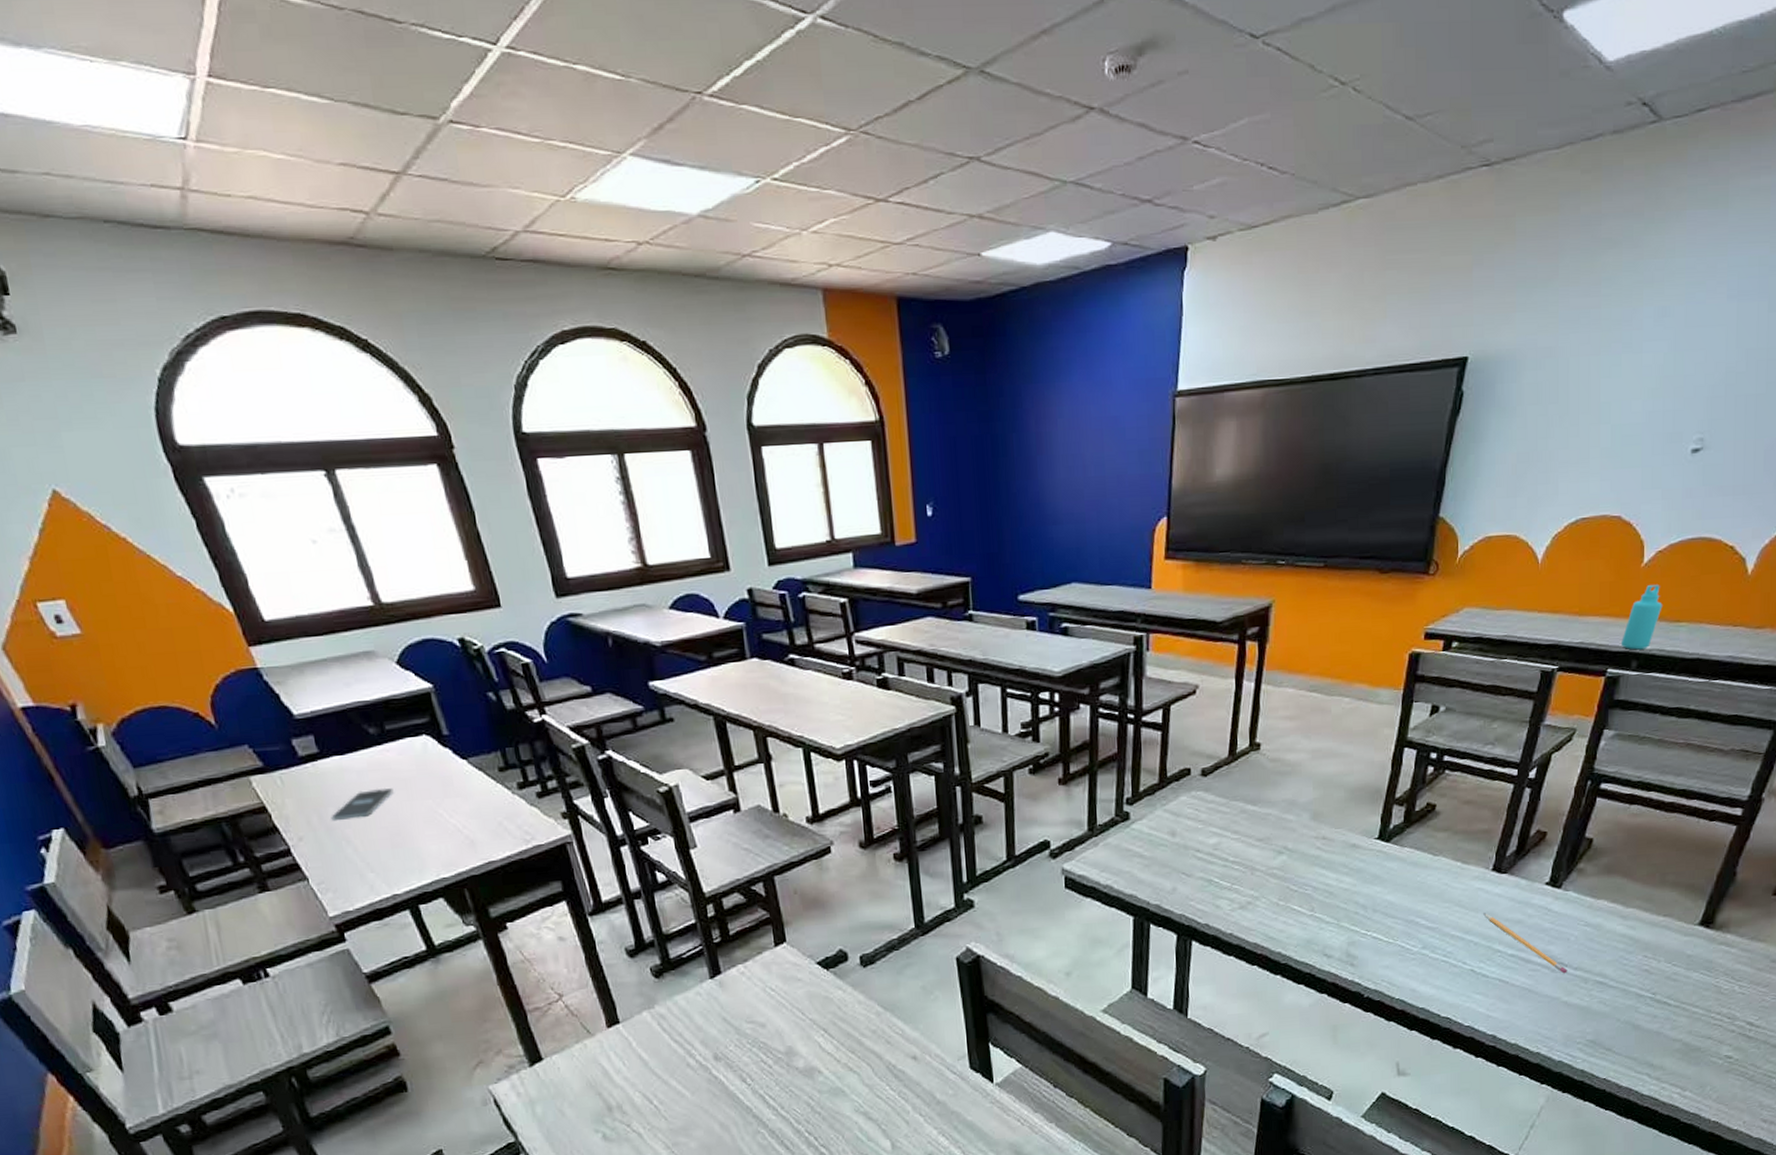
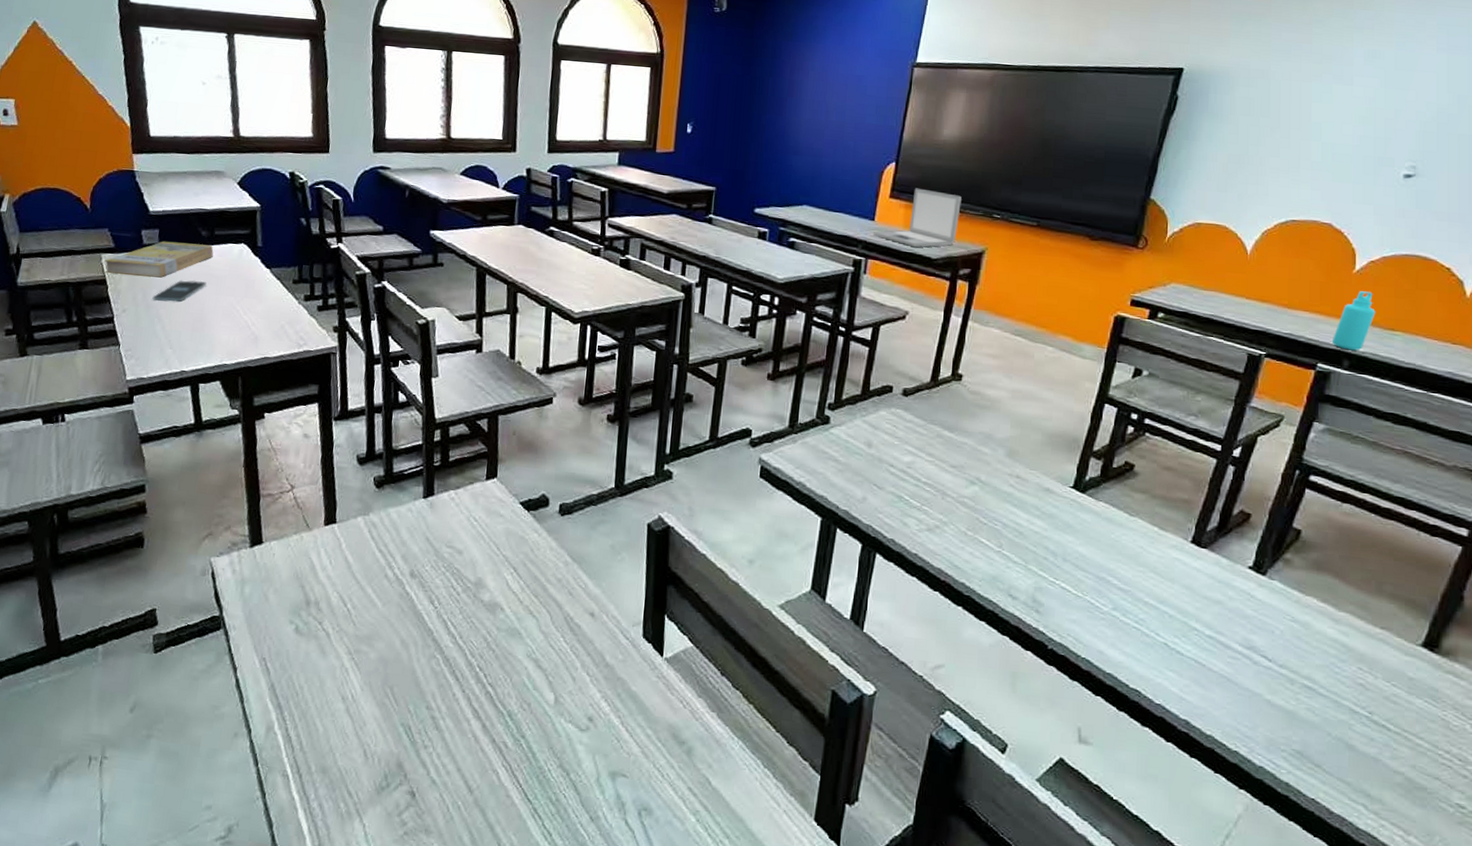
book: none [256,743,392,798] -> present [104,241,214,278]
laptop: none [1152,543,1243,613] -> present [873,188,962,248]
pencil: present [1483,913,1567,974] -> none [1180,585,1271,669]

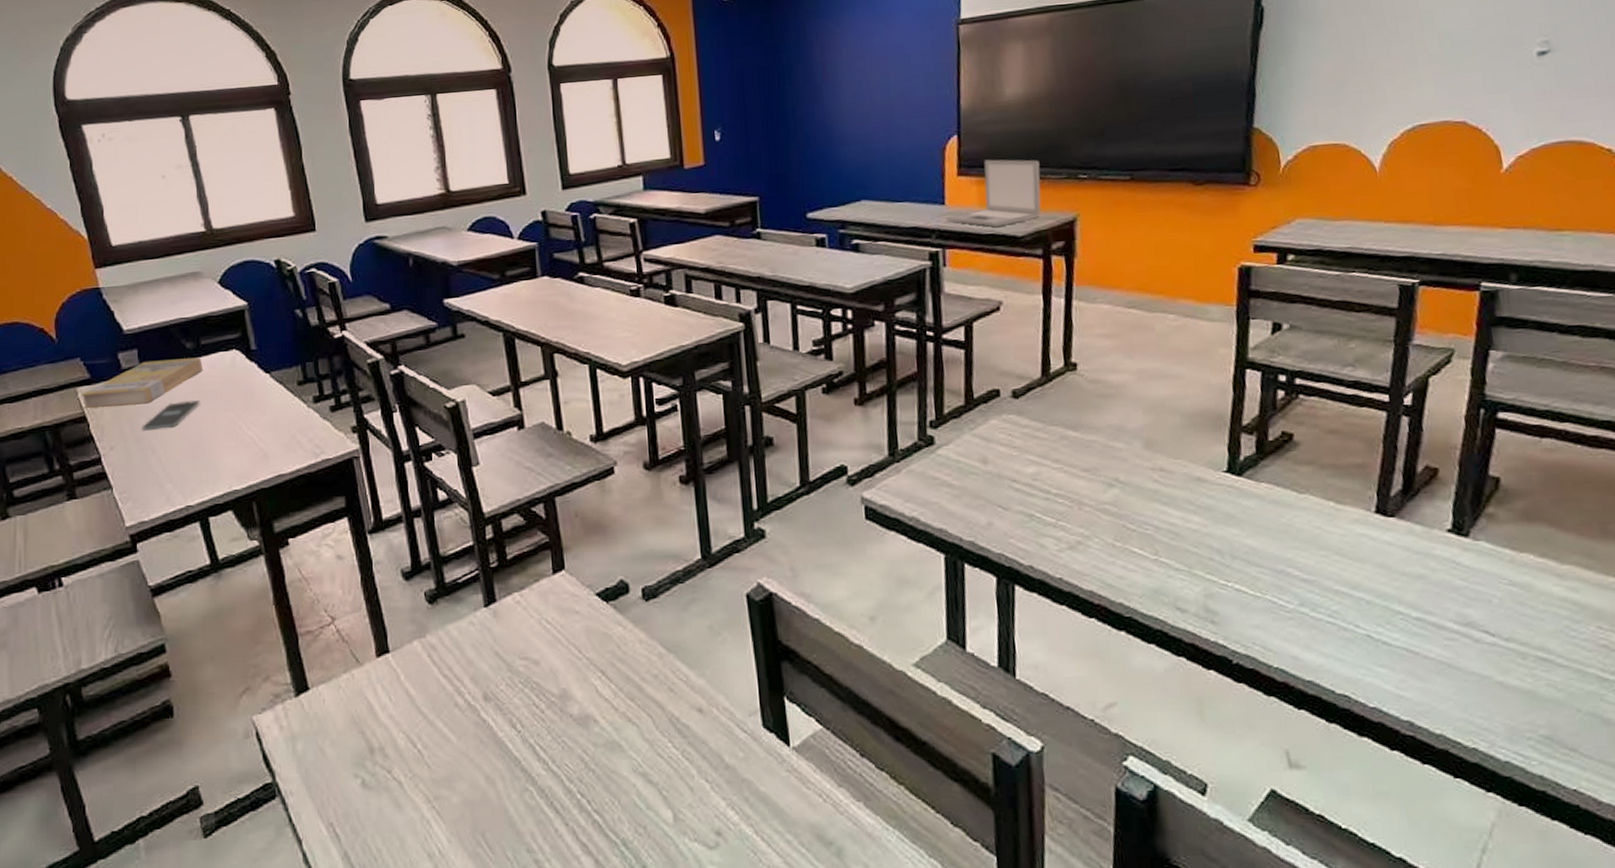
water bottle: present [1331,291,1376,351] -> none [1492,191,1537,262]

